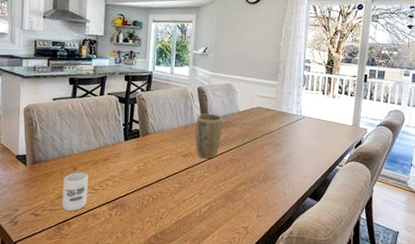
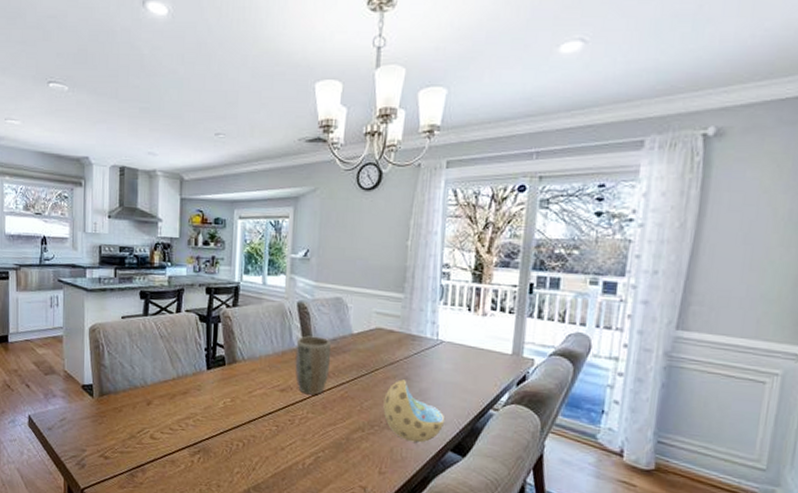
cup: present [62,172,88,211] -> none [135,407,165,455]
bowl: none [261,145,306,192] -> present [383,379,445,443]

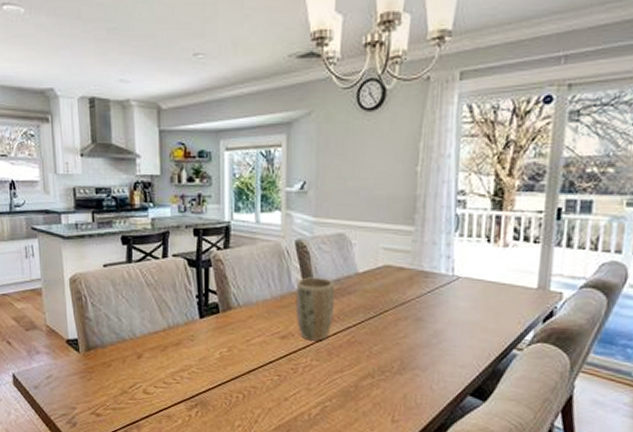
bowl: present [383,379,445,443] -> none [394,321,464,388]

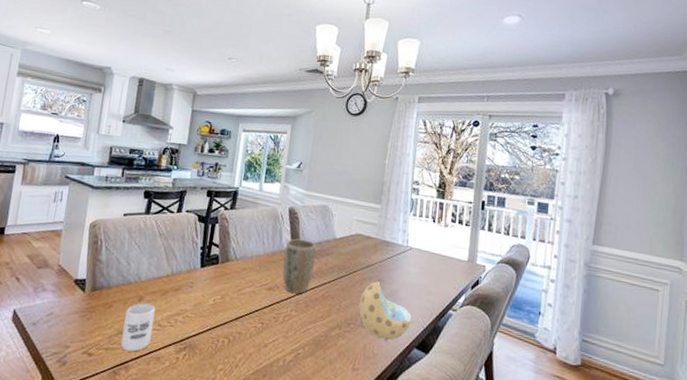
cup: none [126,360,159,411] -> present [121,303,155,352]
bowl: none [394,321,464,388] -> present [359,281,412,340]

